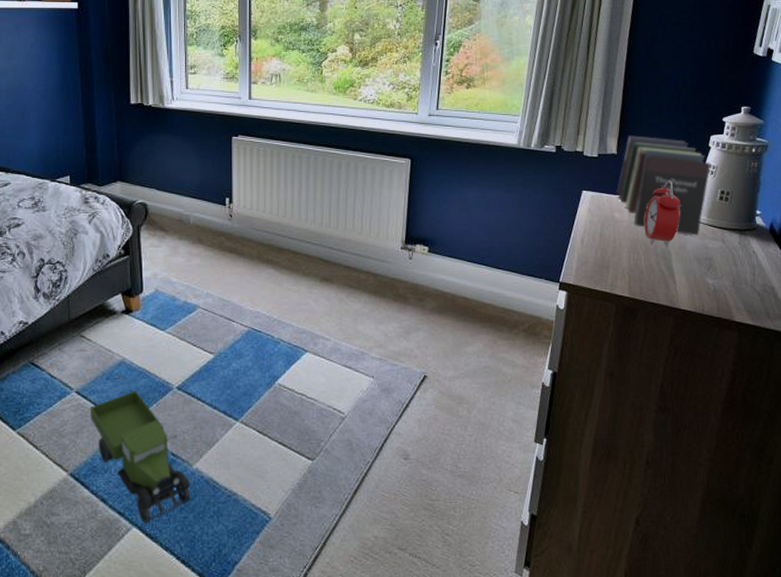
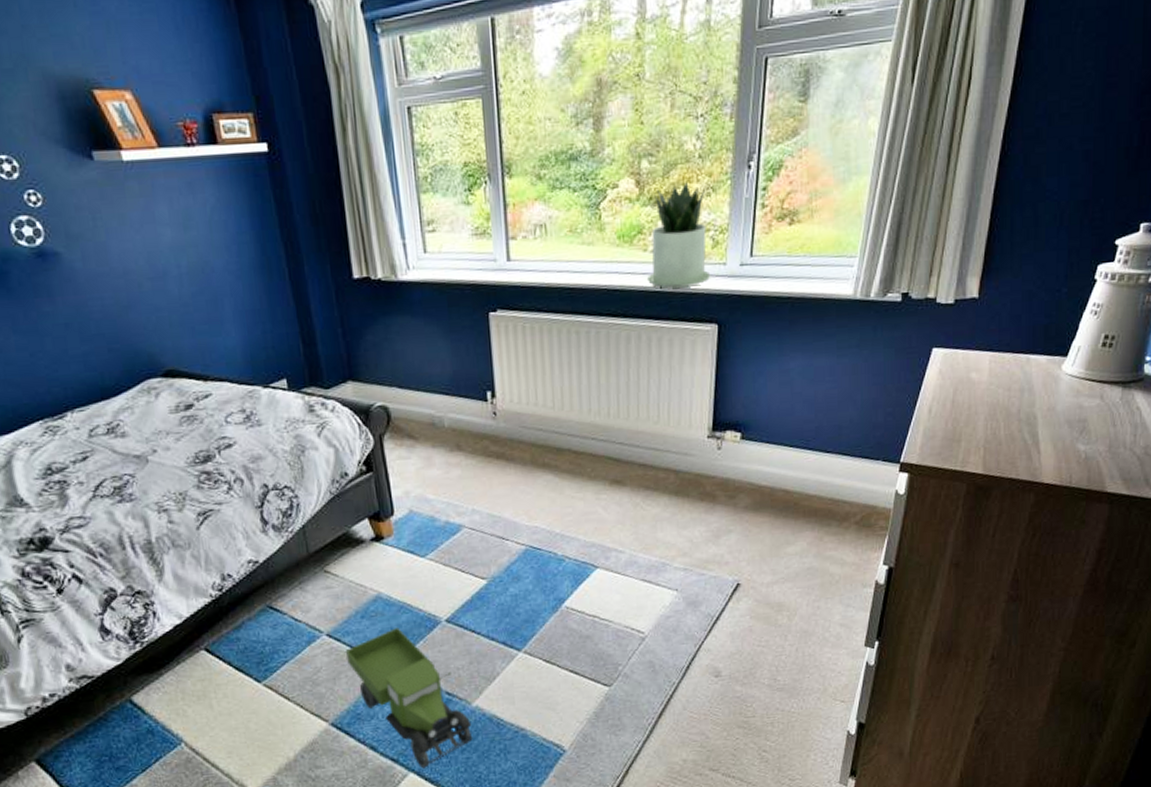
planter: none [355,52,406,129] -> present [646,182,711,289]
books: present [617,135,711,236] -> none [975,272,1096,394]
alarm clock: present [644,180,681,248] -> none [1006,326,1054,411]

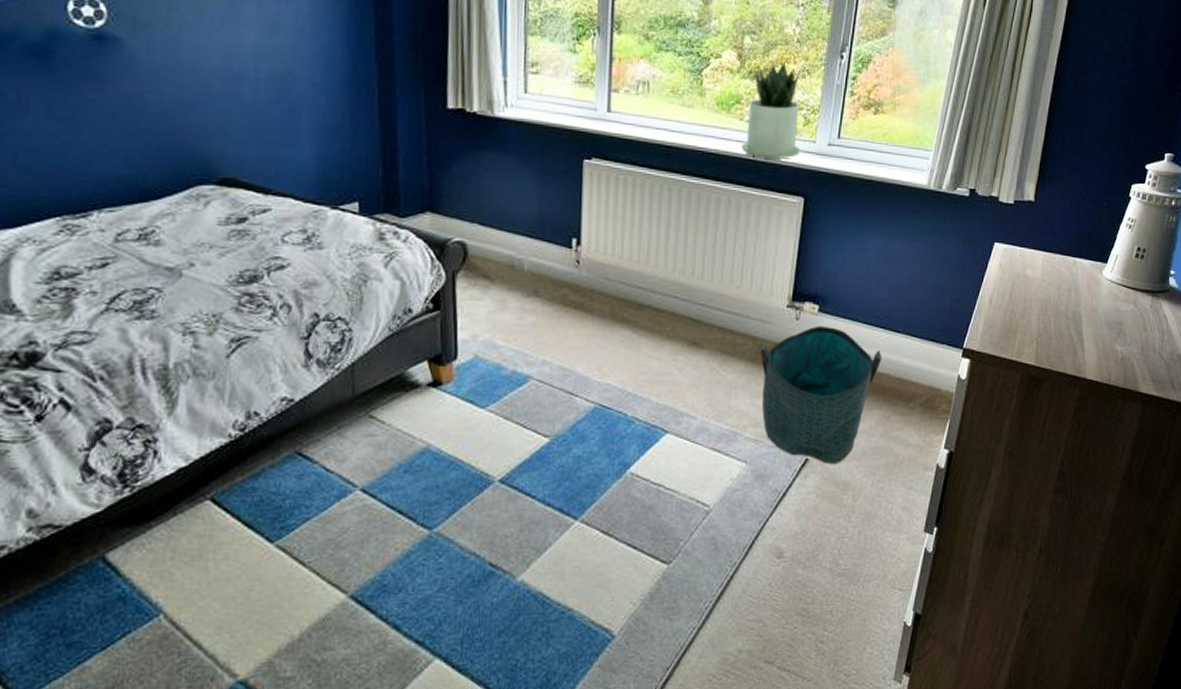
toy truck: present [345,628,473,769] -> none [379,486,514,654]
storage basket: none [682,453,812,587] -> present [760,325,882,464]

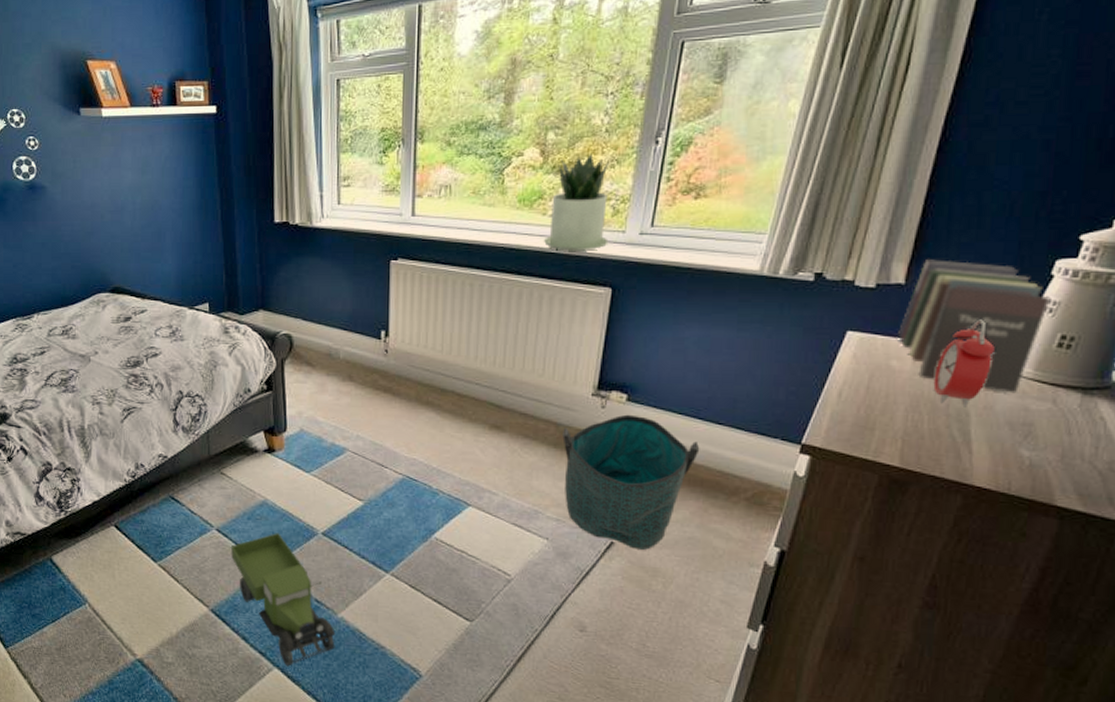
toy truck: none [379,486,514,654] -> present [230,533,336,667]
books: none [1031,180,1130,297] -> present [898,259,1051,394]
alarm clock: none [1056,233,1096,310] -> present [933,319,995,408]

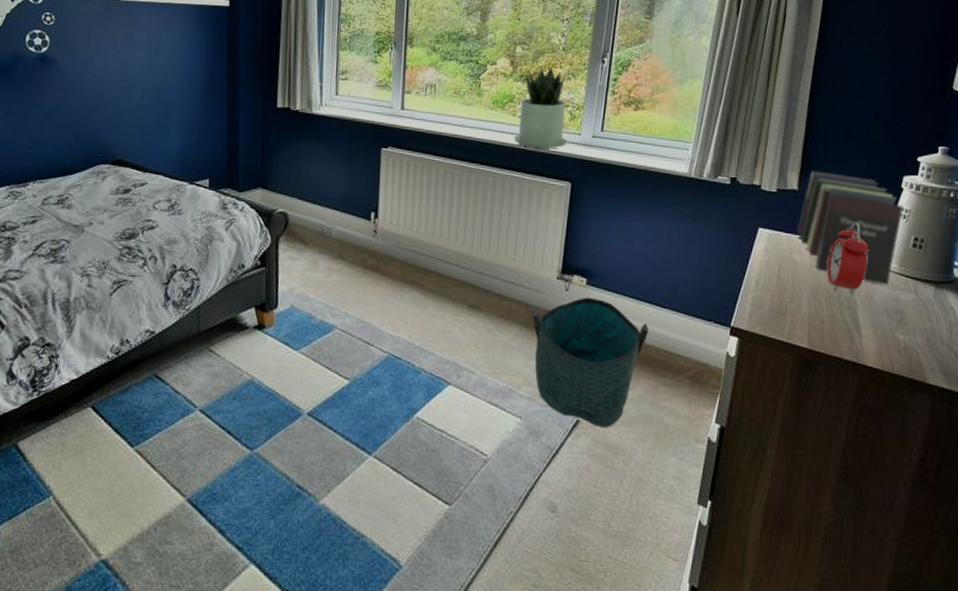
toy truck: present [230,533,336,667] -> none [213,413,316,562]

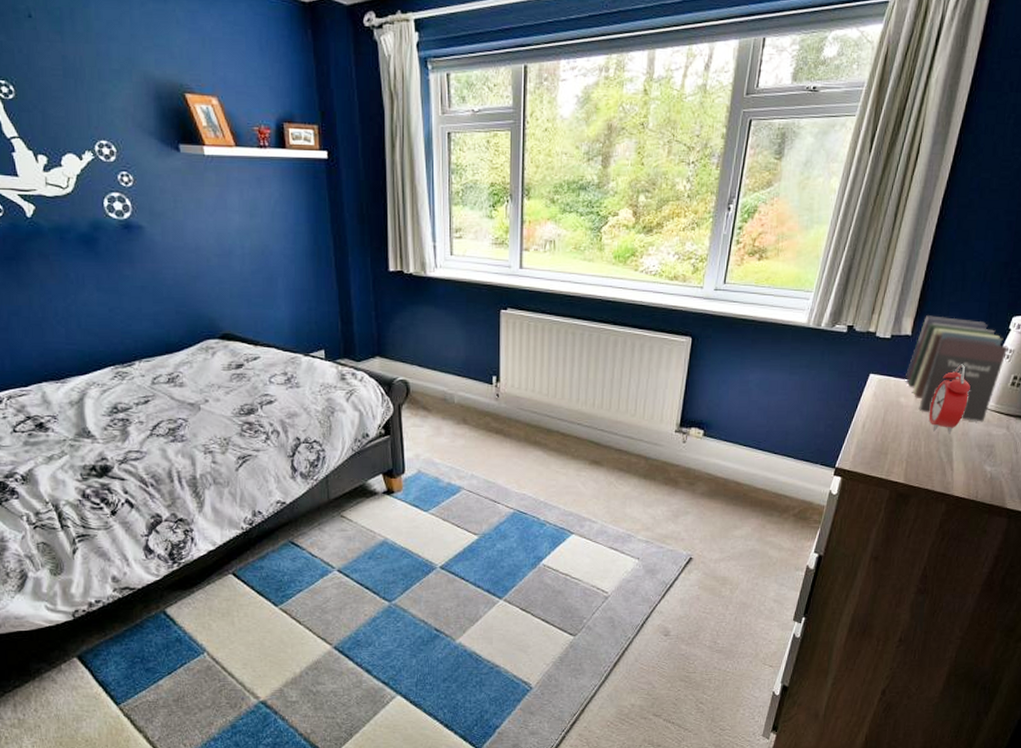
planter: present [513,67,568,149] -> none [635,216,690,304]
storage basket: present [532,297,649,427] -> none [651,447,760,562]

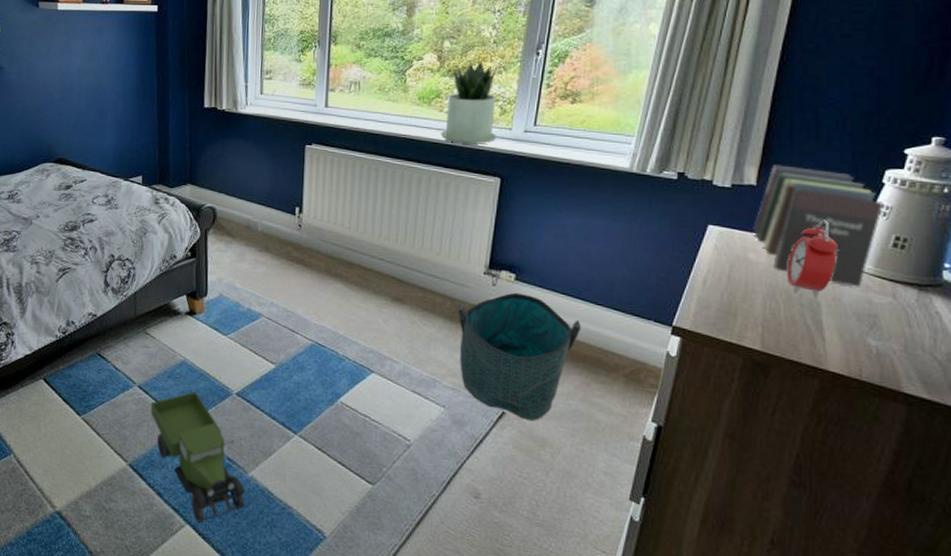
toy truck: none [352,570,454,693] -> present [150,392,246,524]
planter: none [635,216,690,304] -> present [440,61,497,145]
storage basket: none [651,447,760,562] -> present [458,292,582,421]

